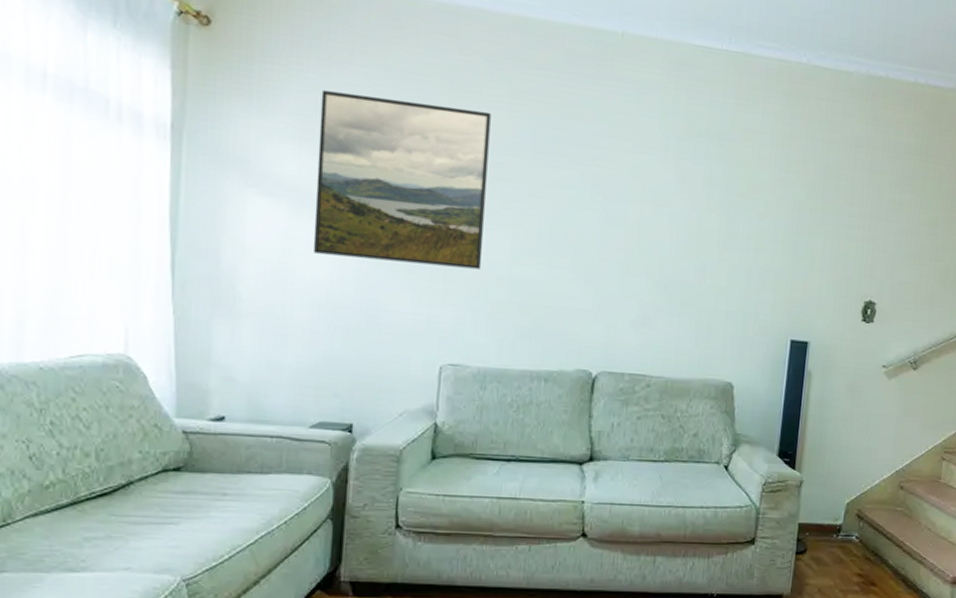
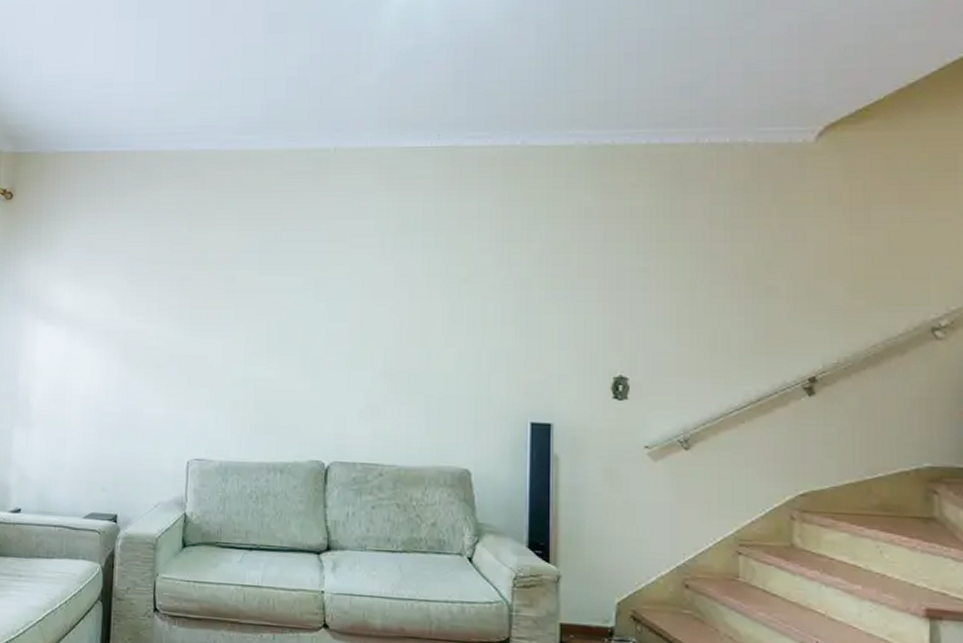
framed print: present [312,89,491,269] -> none [84,234,223,372]

